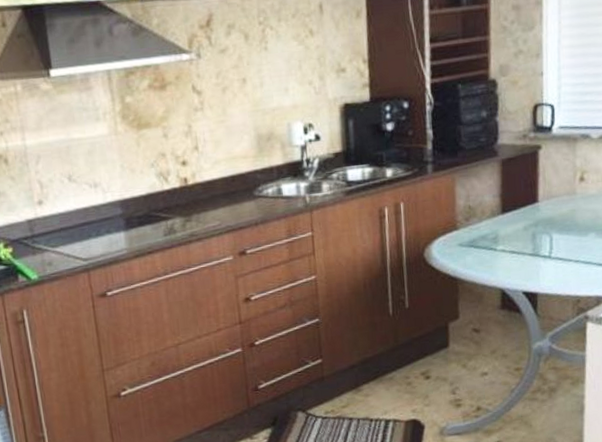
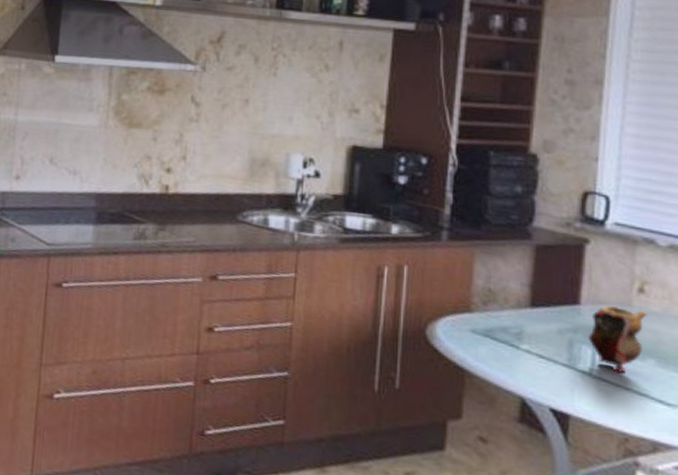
teapot: none [546,195,588,250] -> present [588,305,648,373]

